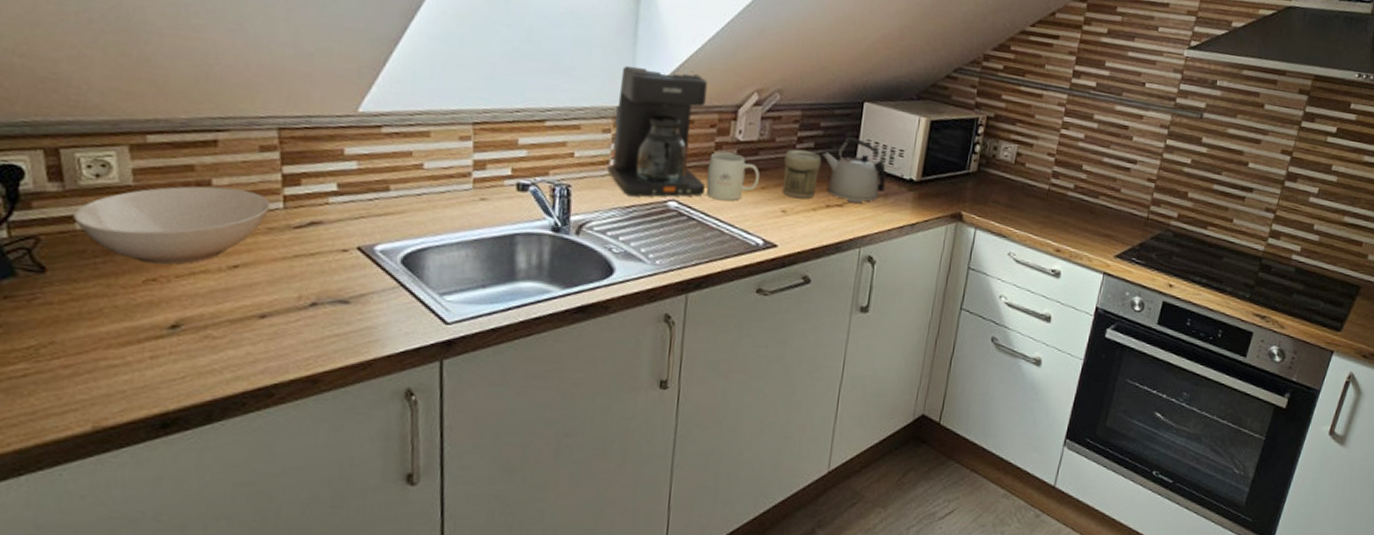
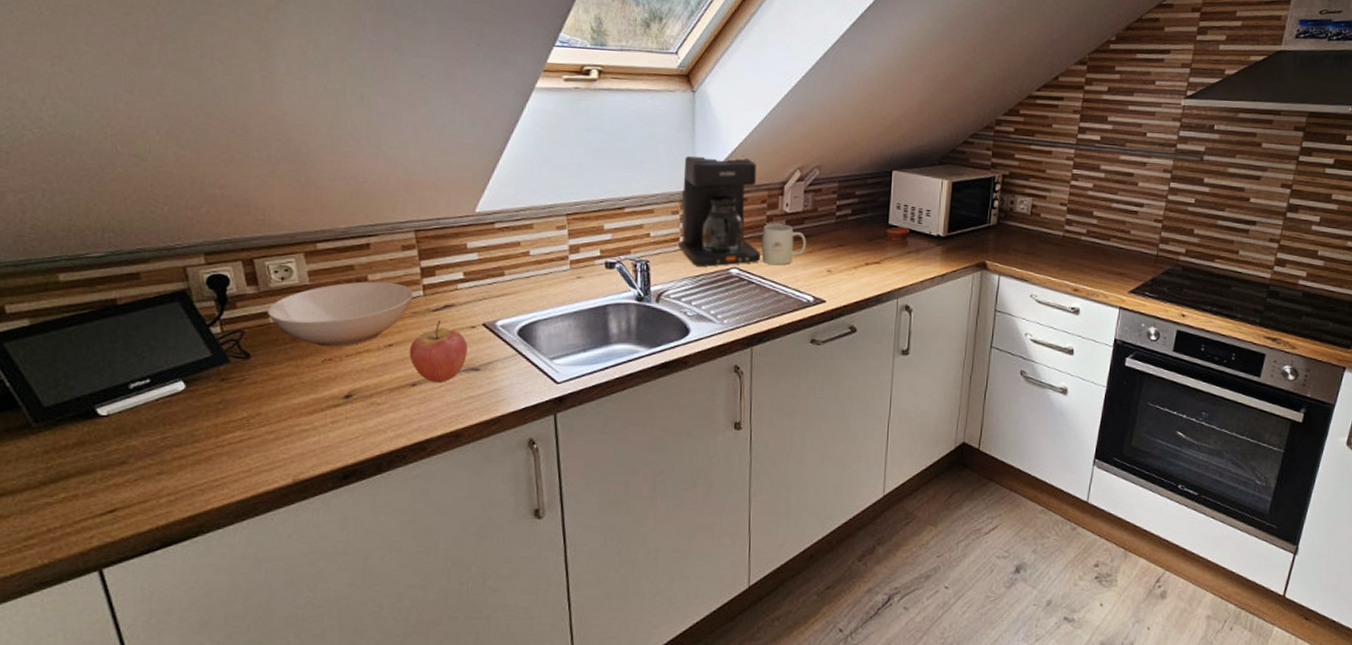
fruit: none [259,239,336,316] -> present [409,320,468,382]
jar: present [782,149,822,199] -> none [826,216,859,259]
kettle: present [822,137,886,204] -> none [859,202,916,260]

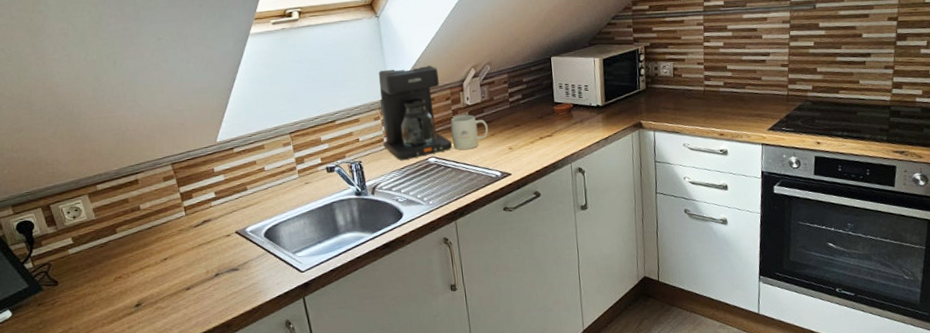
bowl: present [267,281,414,347] -> none [66,208,178,268]
fruit: present [409,320,468,382] -> none [180,233,227,285]

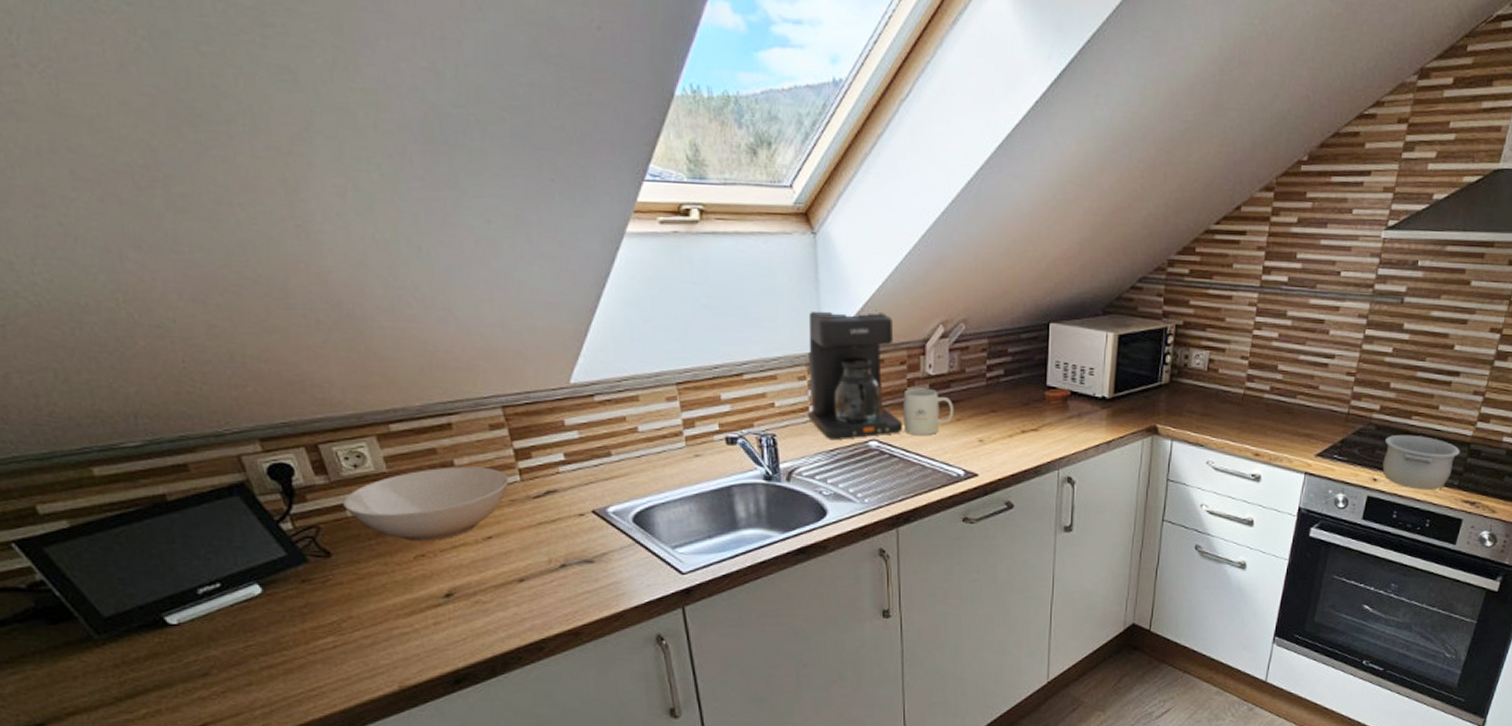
bowl: none [66,208,178,268] -> present [343,466,510,542]
cooking pot: none [820,105,883,147] -> present [1382,434,1460,490]

